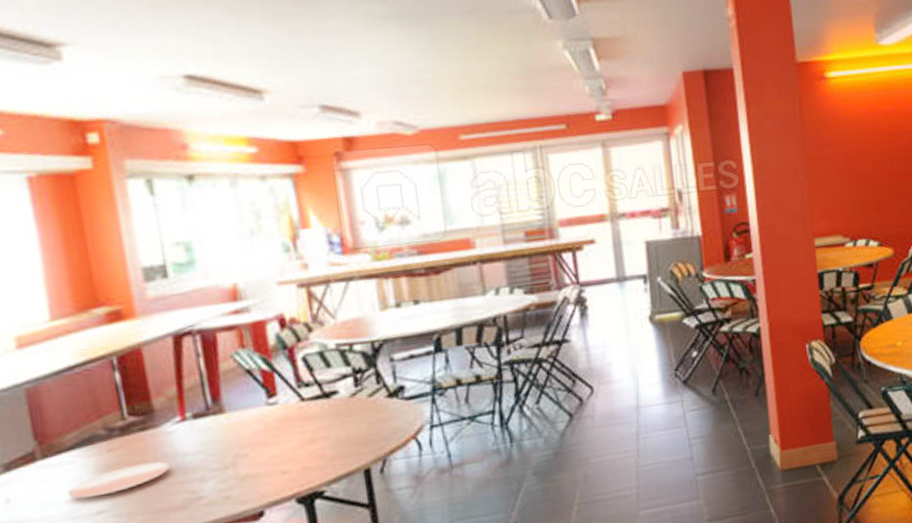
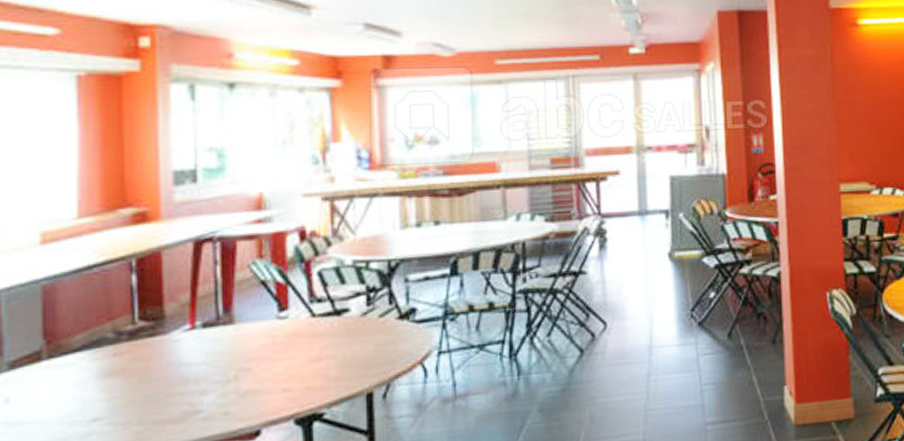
plate: present [66,461,170,499] -> none [66,370,173,403]

